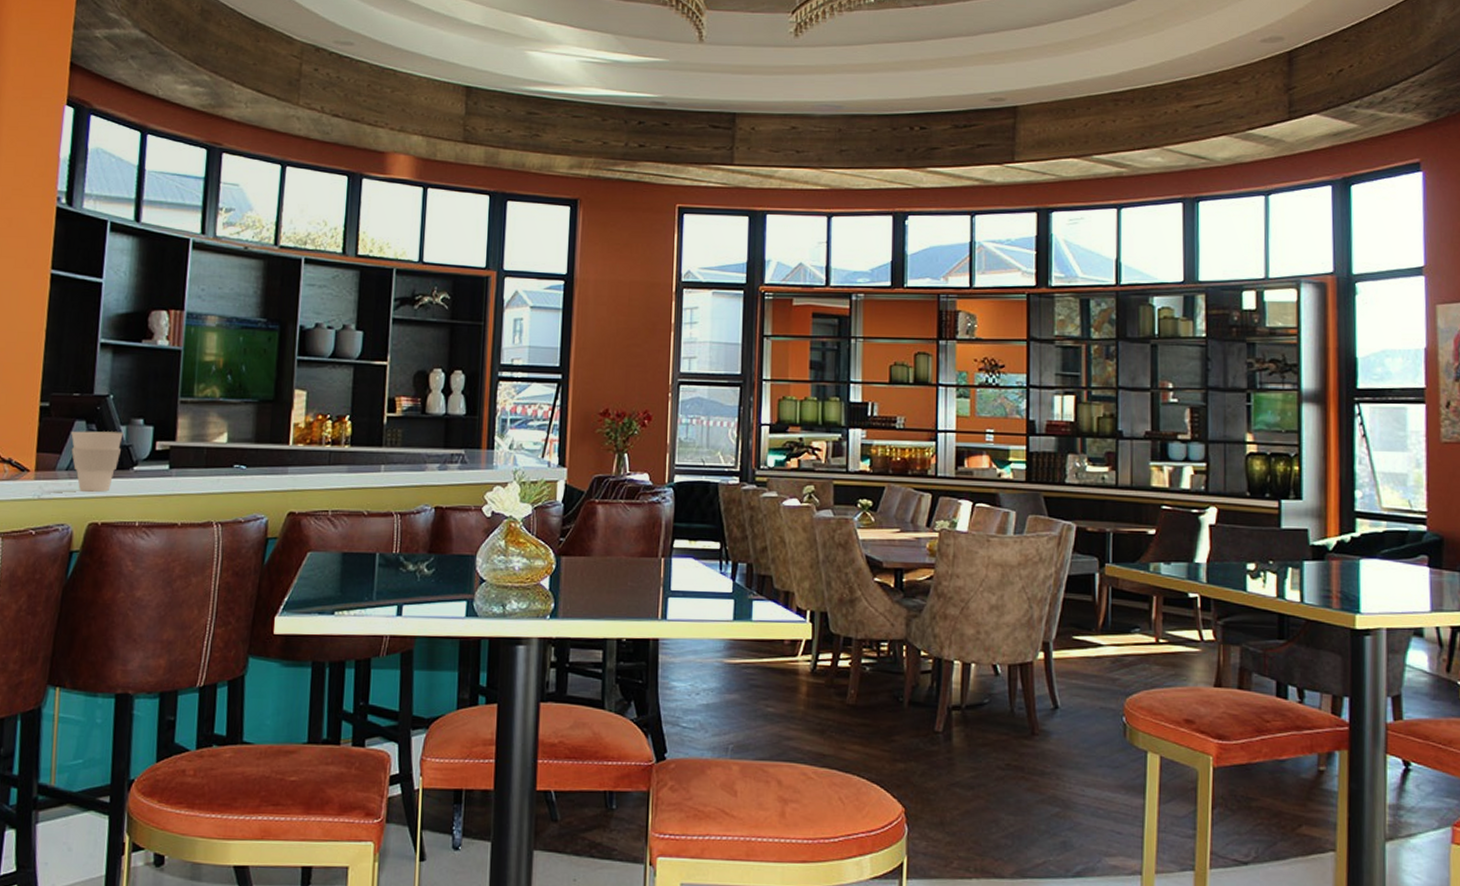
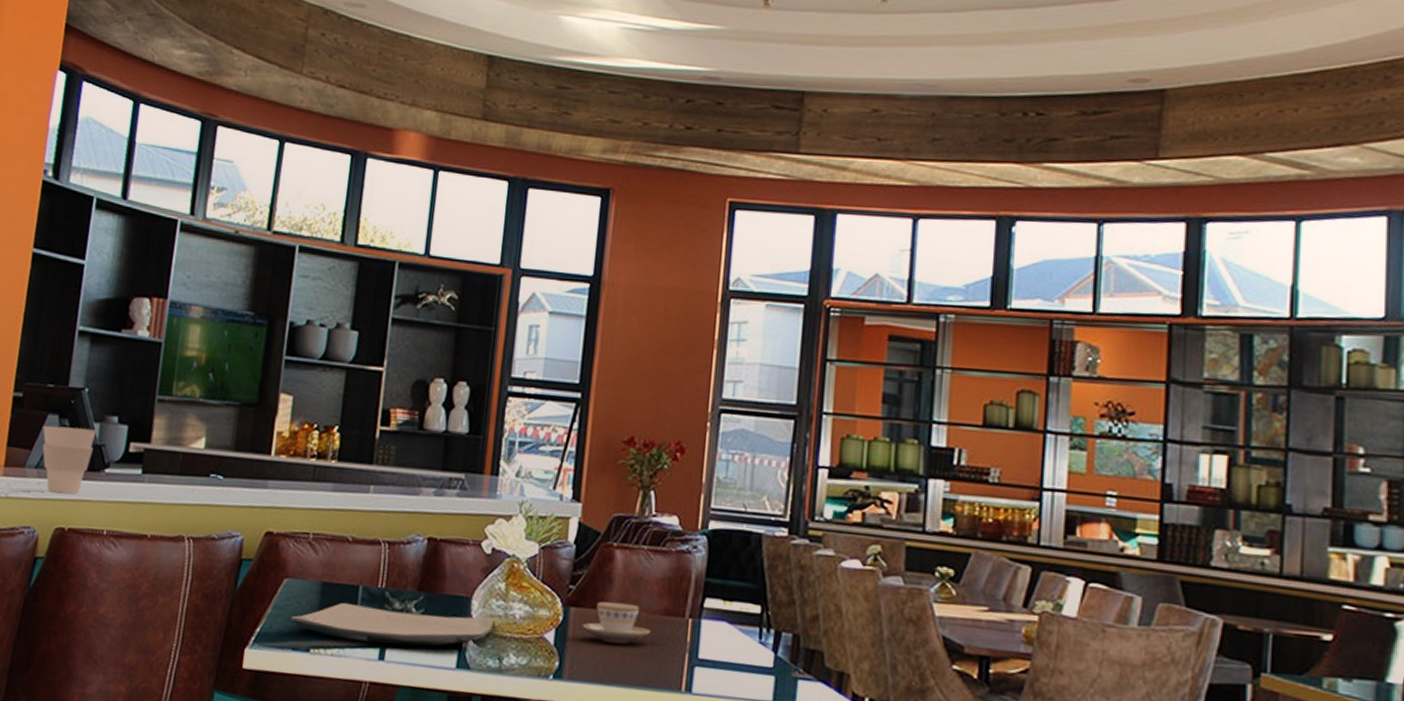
plate: none [315,569,497,602] -> present [290,603,495,647]
teacup: none [572,549,630,584] -> present [582,601,650,644]

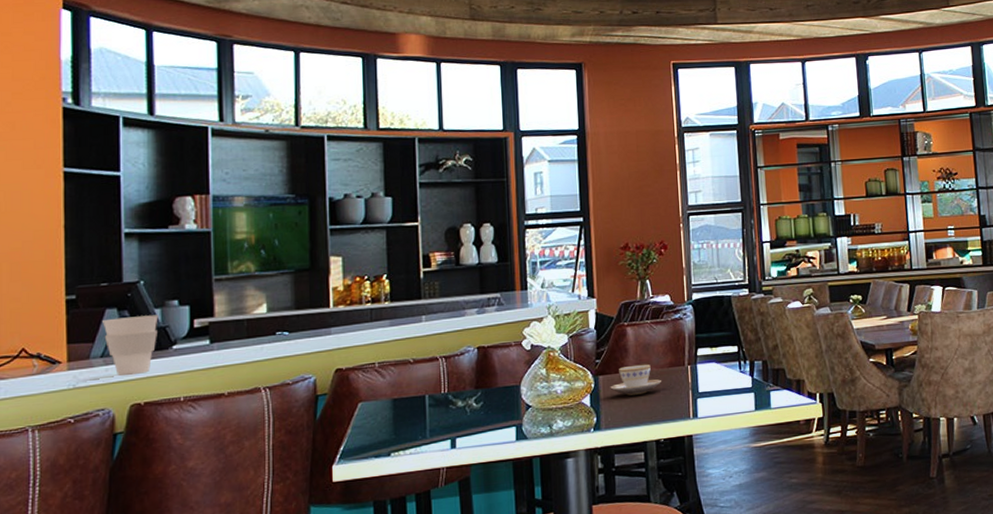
plate: present [290,603,495,647] -> none [369,397,542,440]

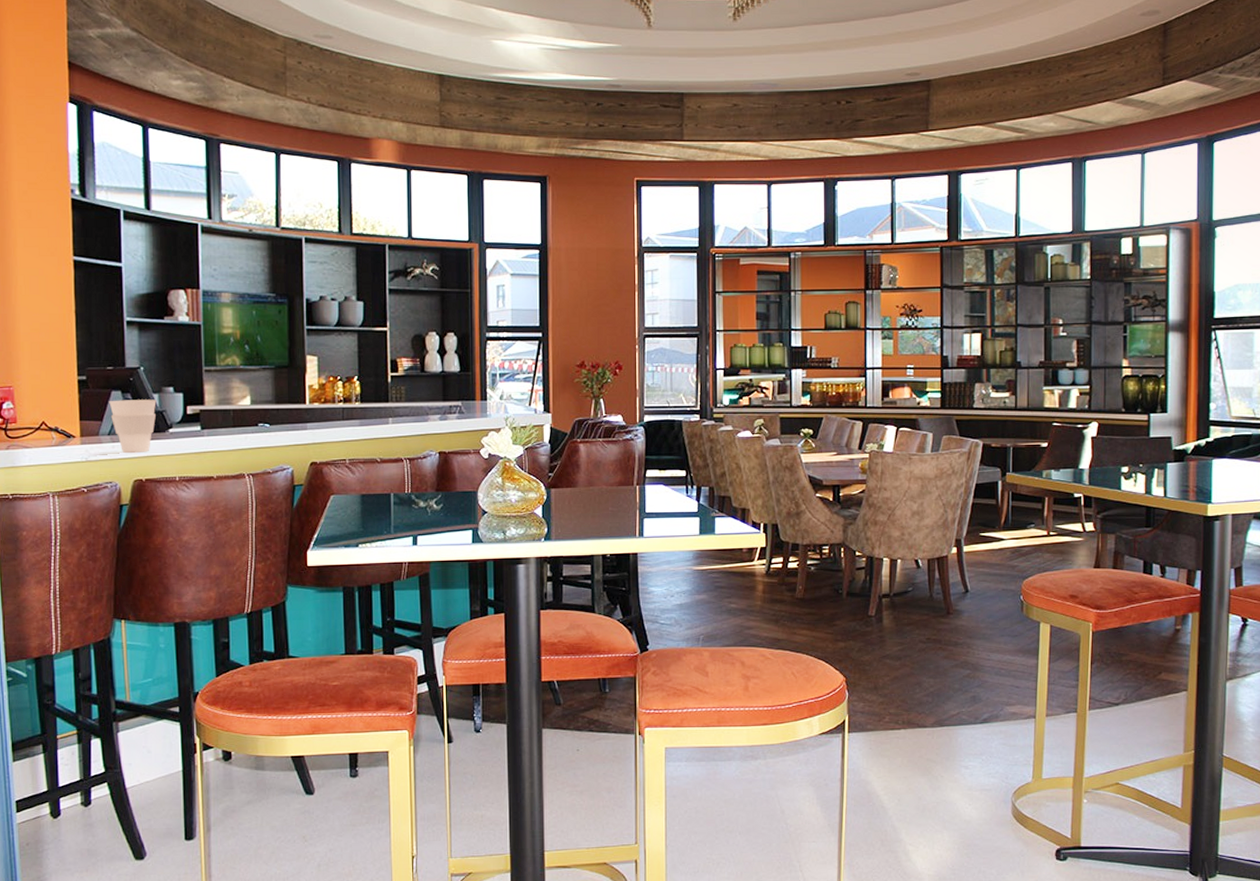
teacup: present [610,364,661,396] -> none [561,481,610,510]

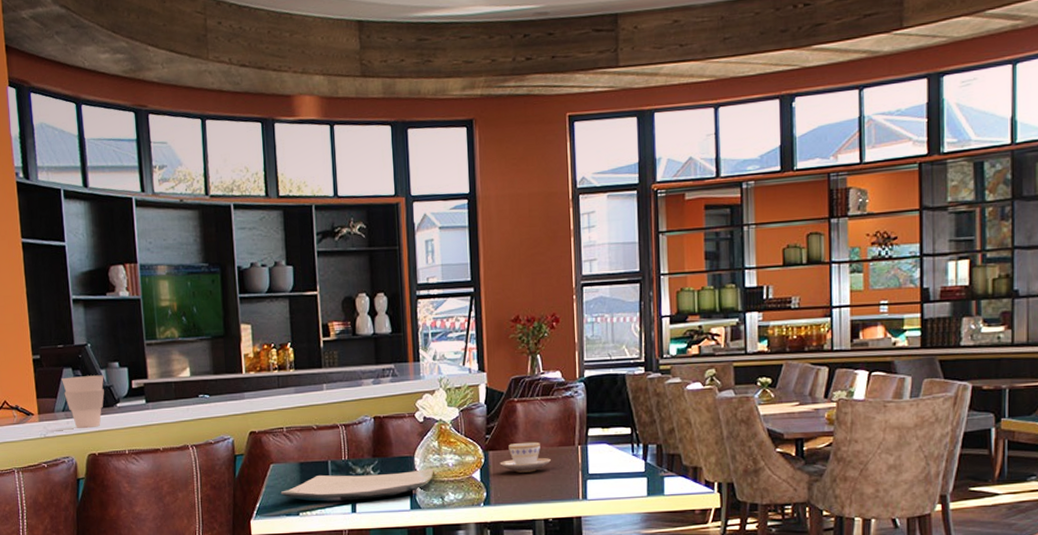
plate: none [340,504,497,534] -> present [280,469,434,501]
teacup: none [561,481,610,510] -> present [499,441,551,473]

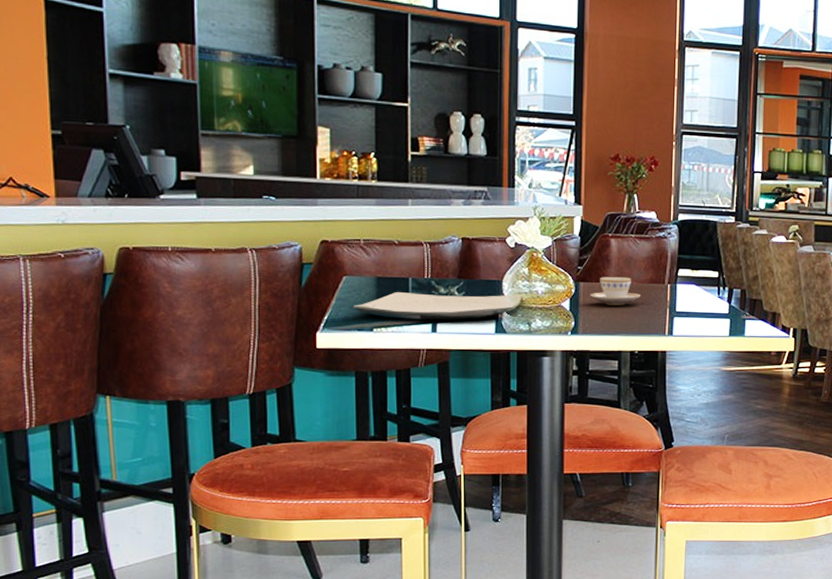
cup: present [61,375,104,429] -> none [89,159,145,220]

